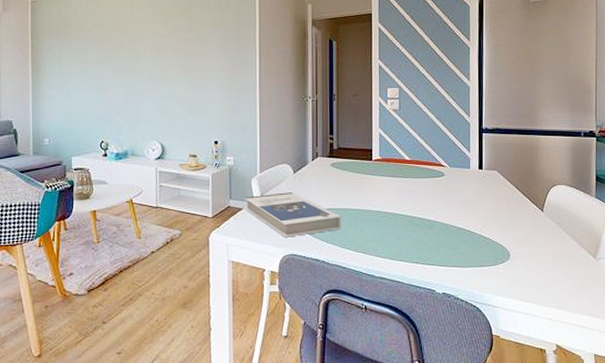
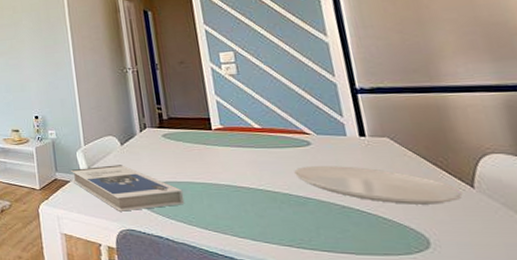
plate: none [429,194,536,226] -> present [294,166,463,205]

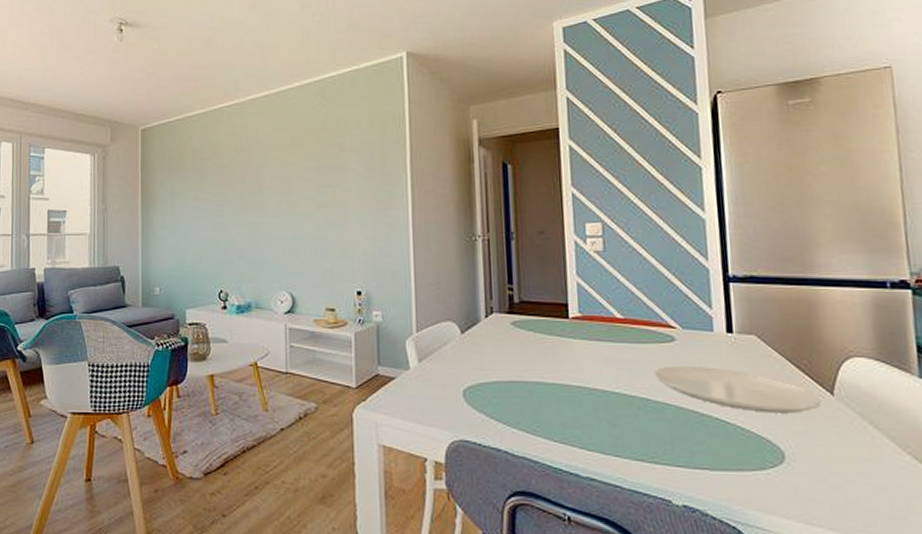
hardback book: present [70,165,185,211] -> none [396,358,530,418]

